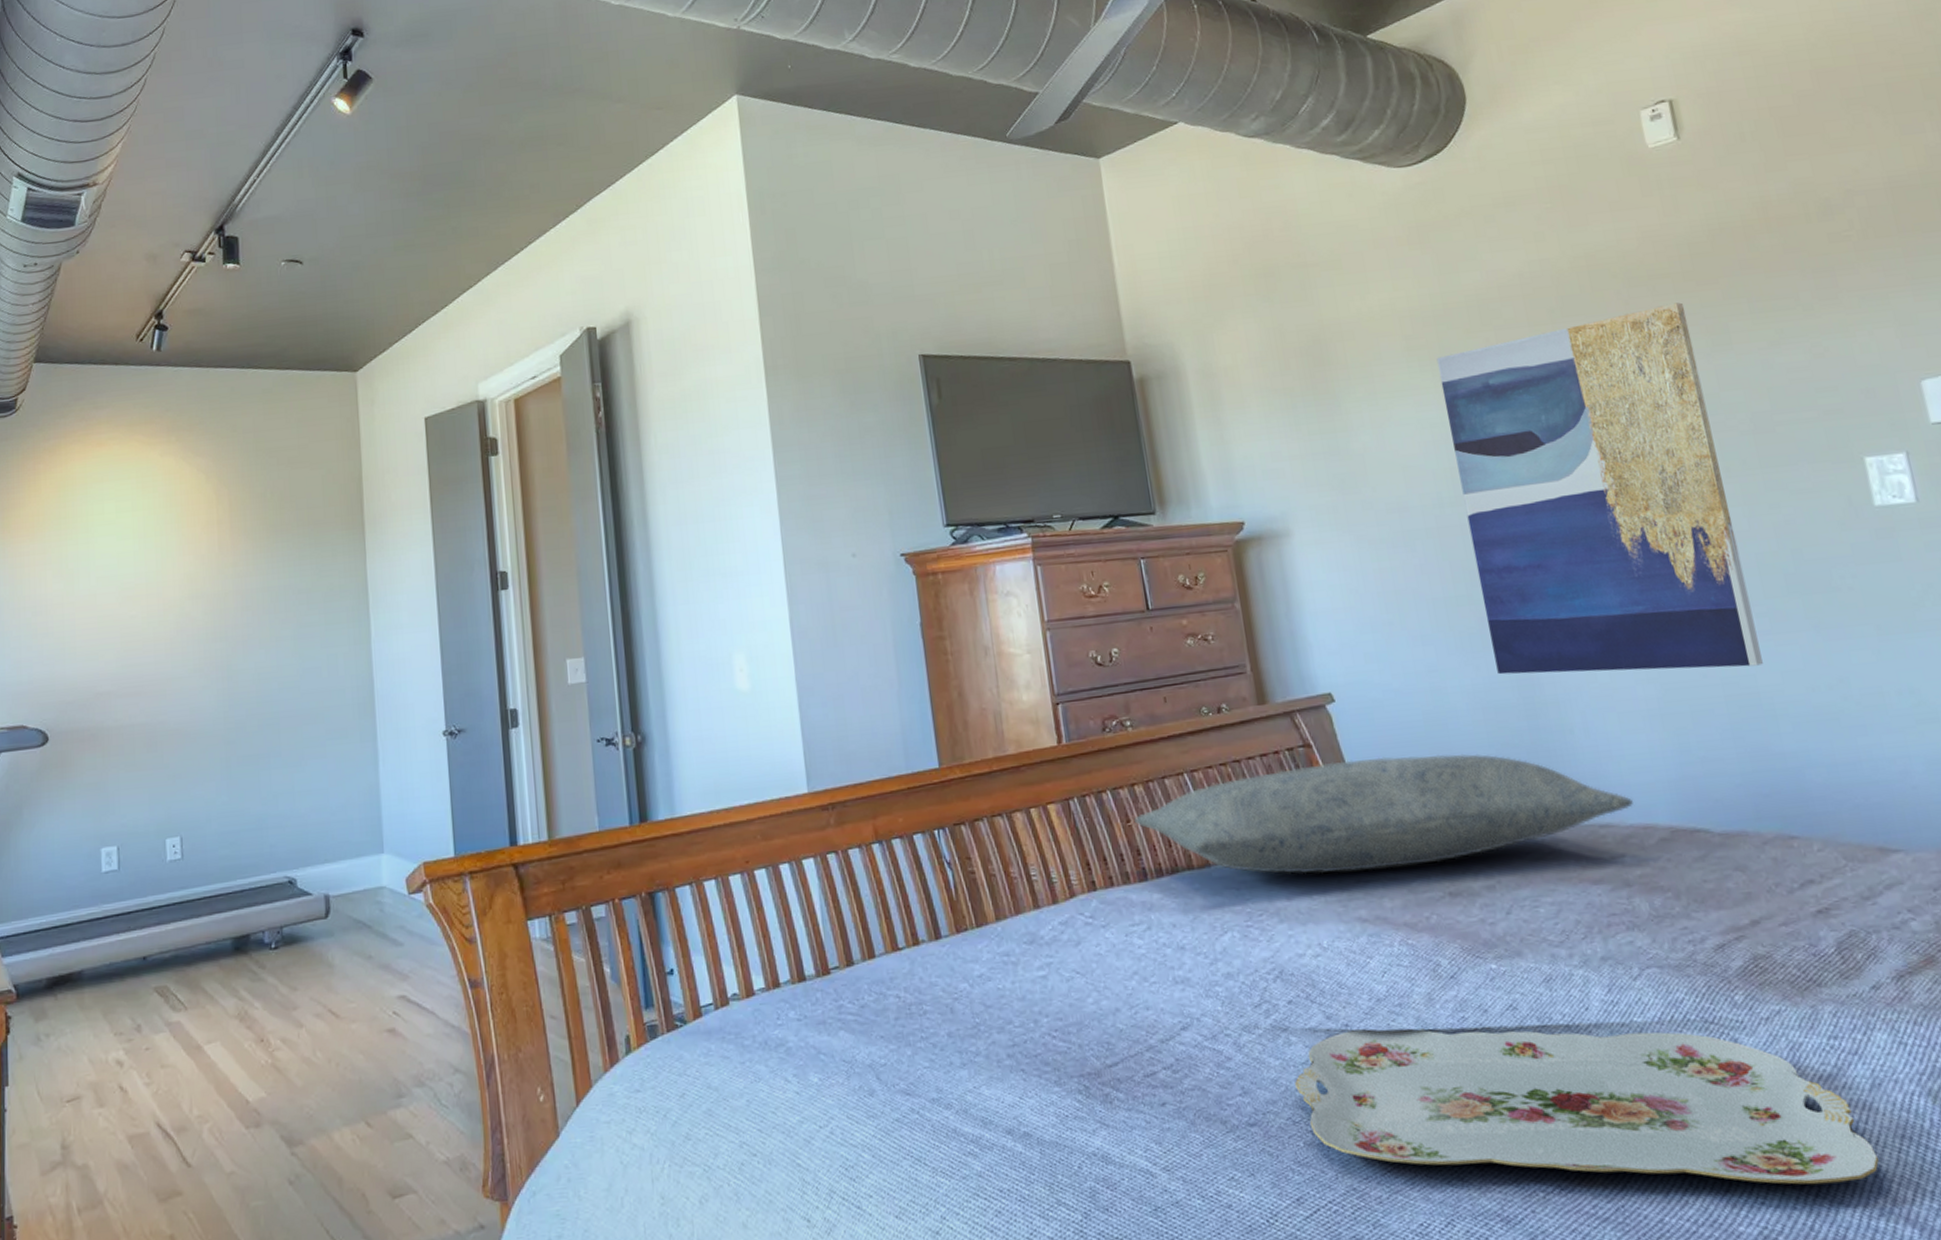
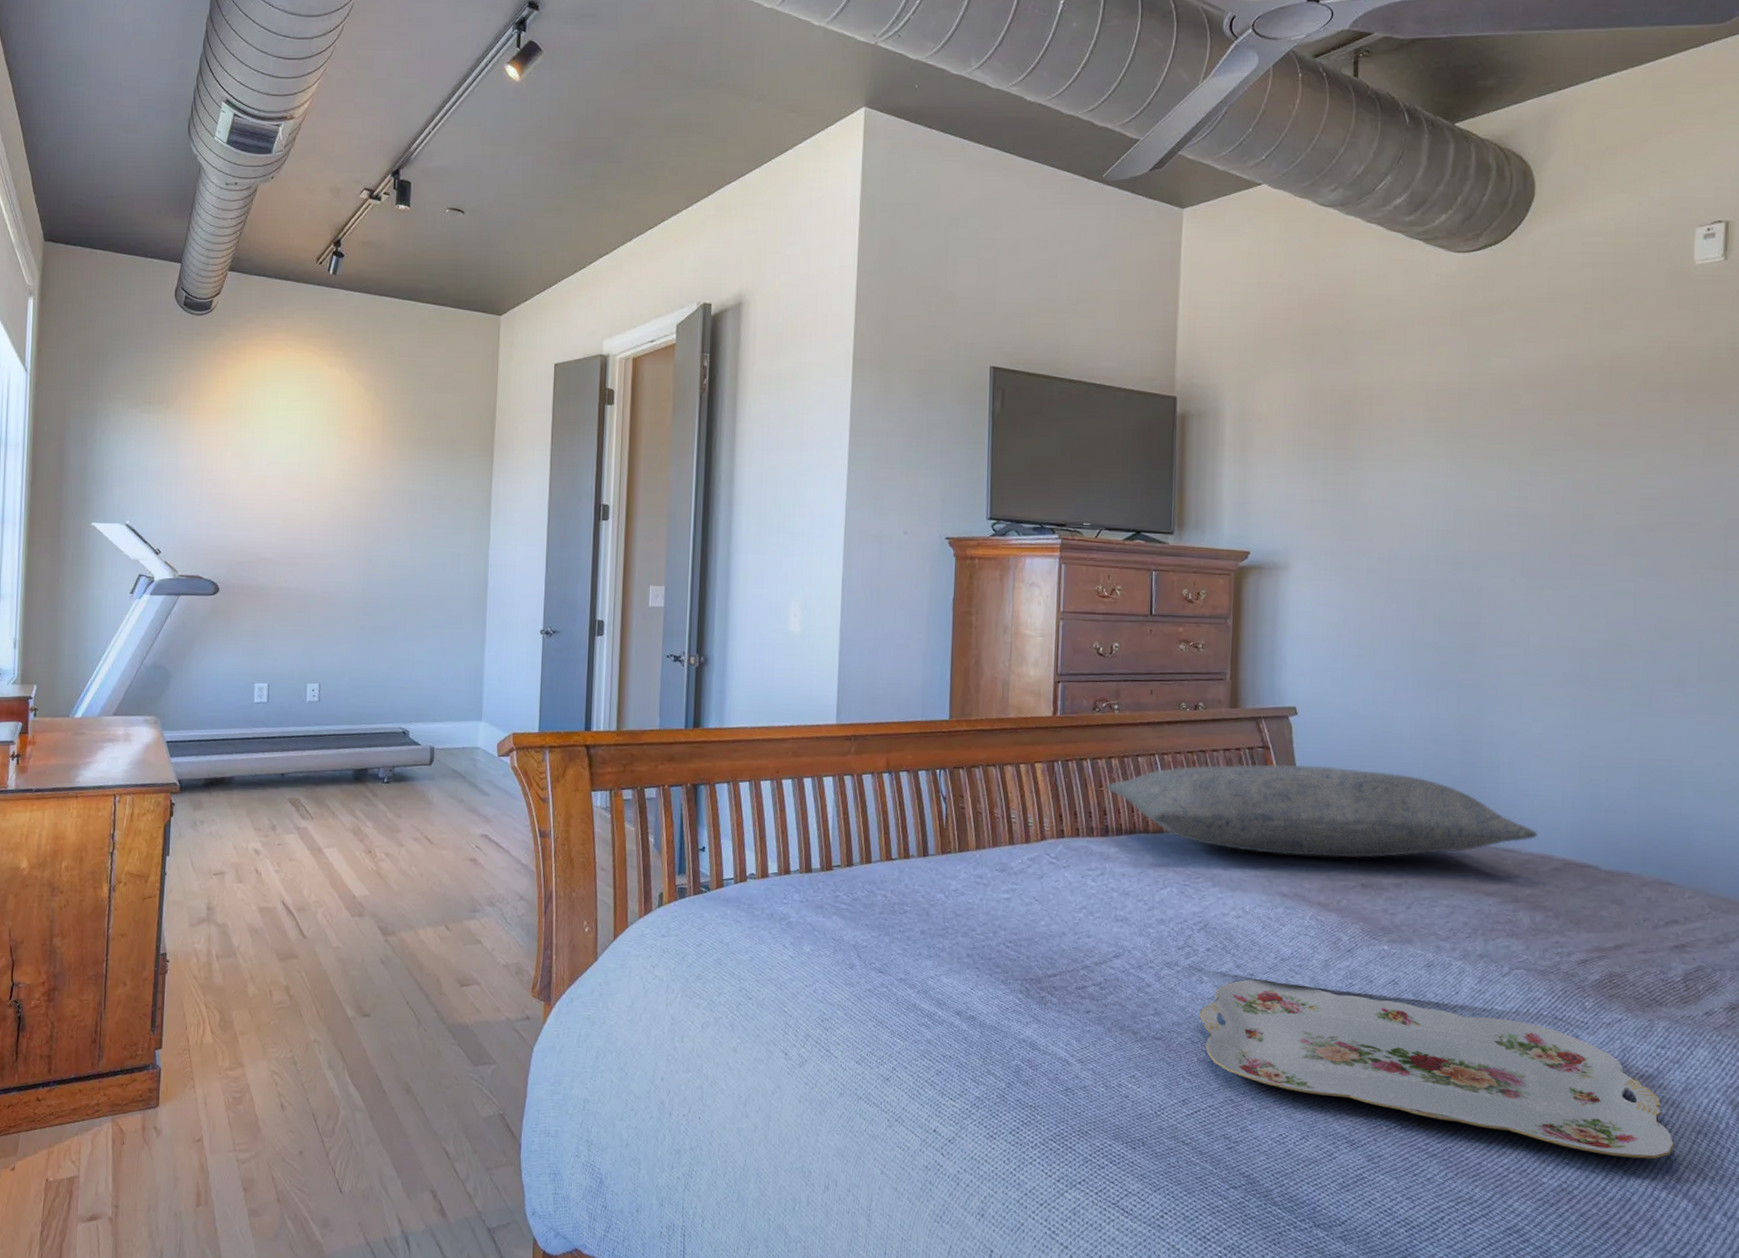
wall art: present [1436,302,1763,675] -> none [1445,411,1691,738]

